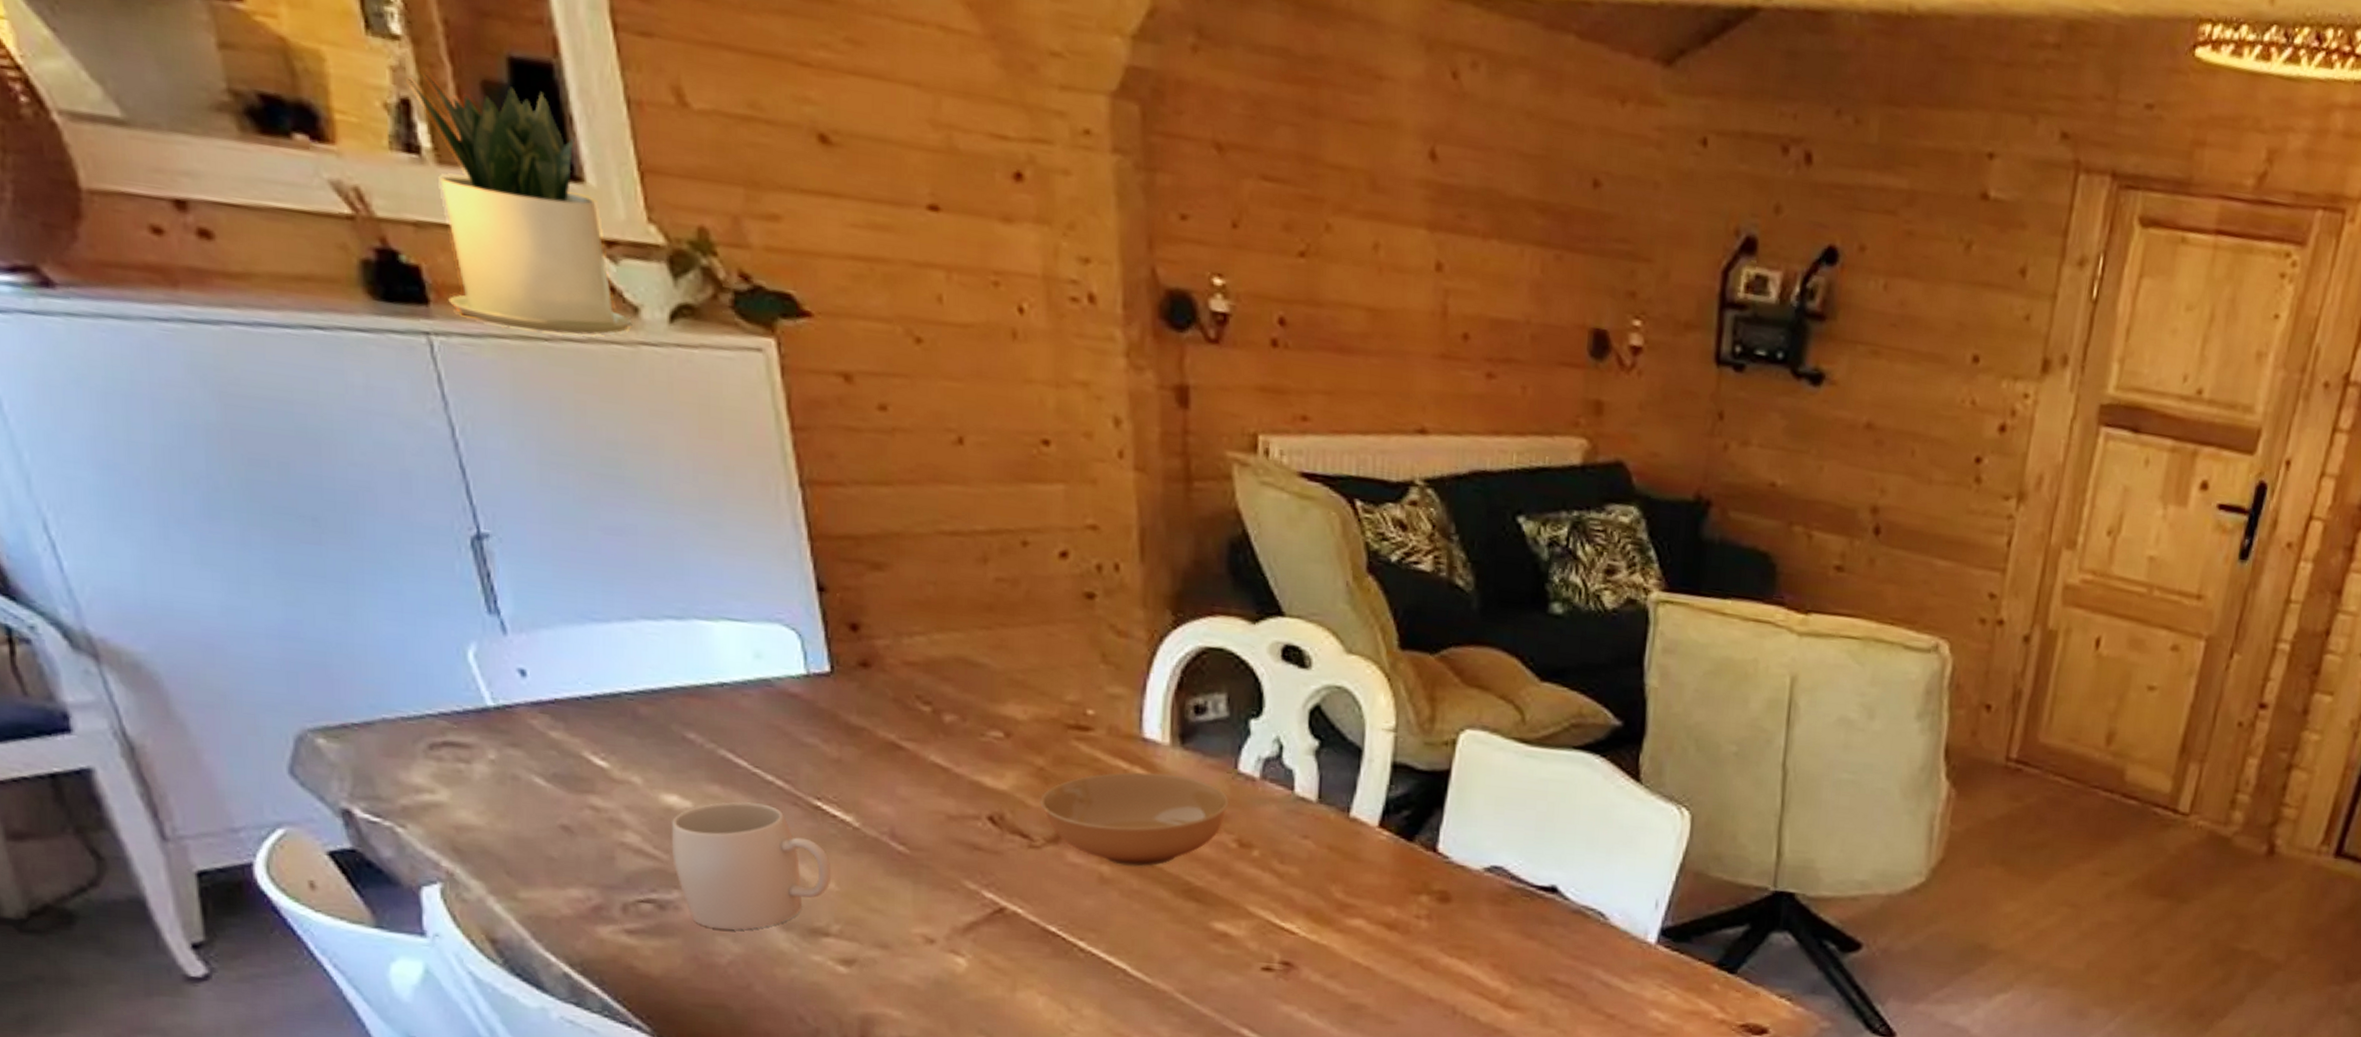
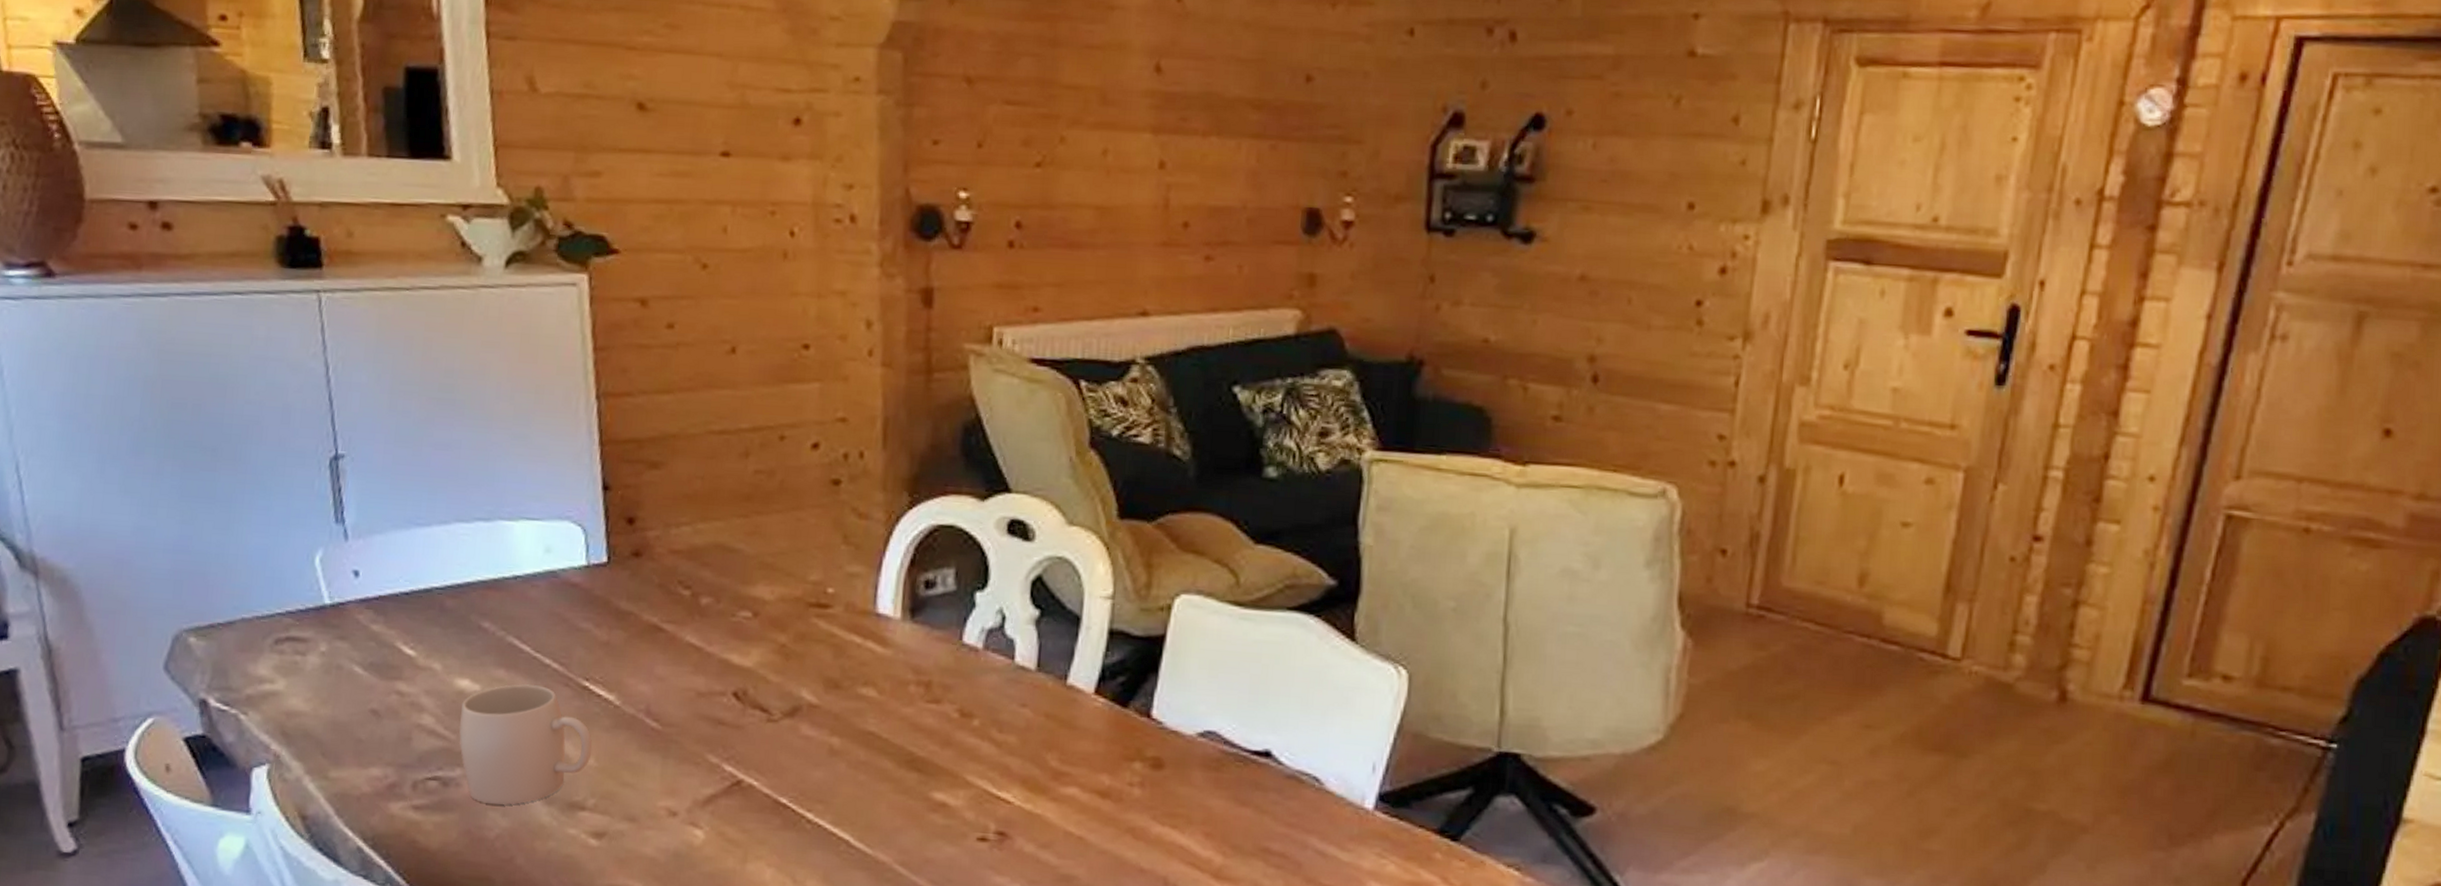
planter: present [408,72,631,335] -> none [329,85,475,284]
bowl: present [1040,772,1229,867] -> none [780,646,953,738]

